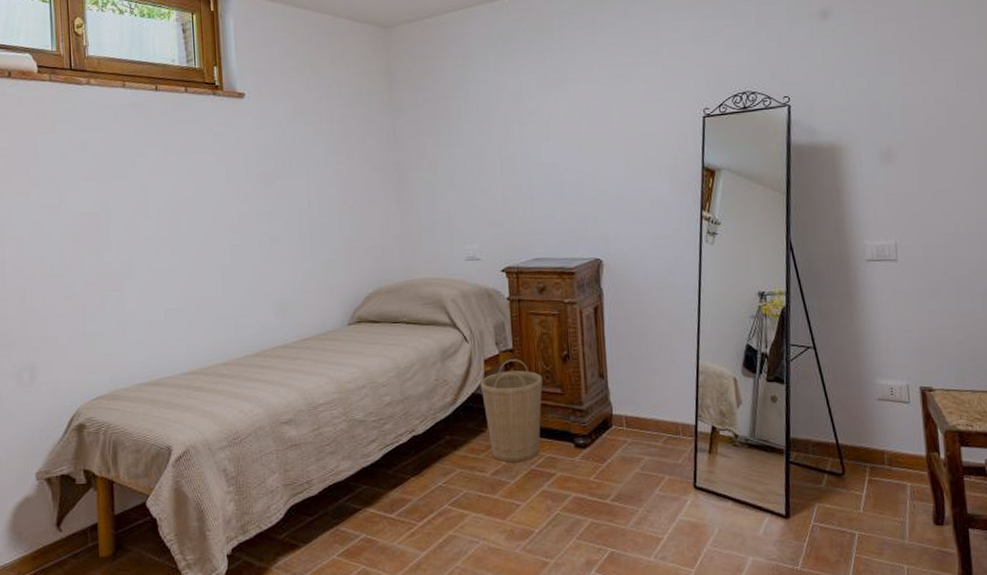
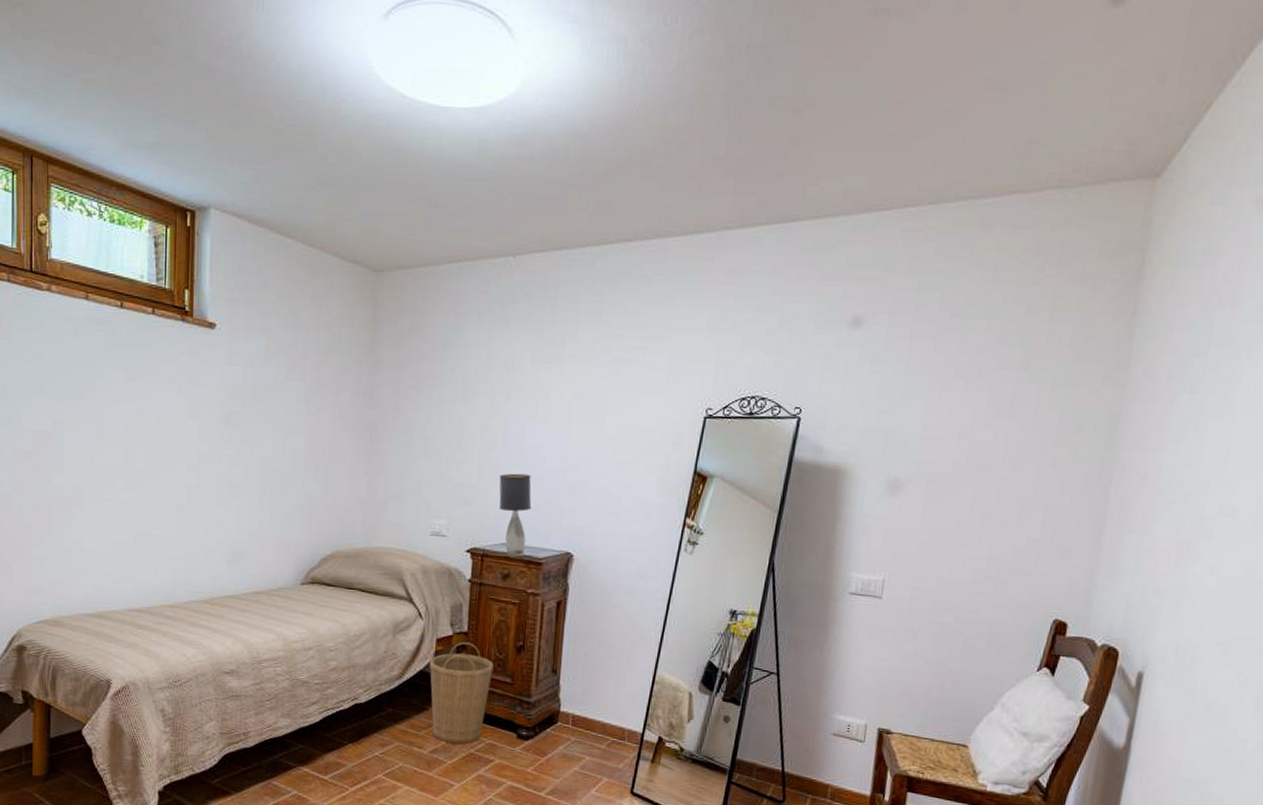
table lamp: none [523,191,557,271] -> present [499,473,532,558]

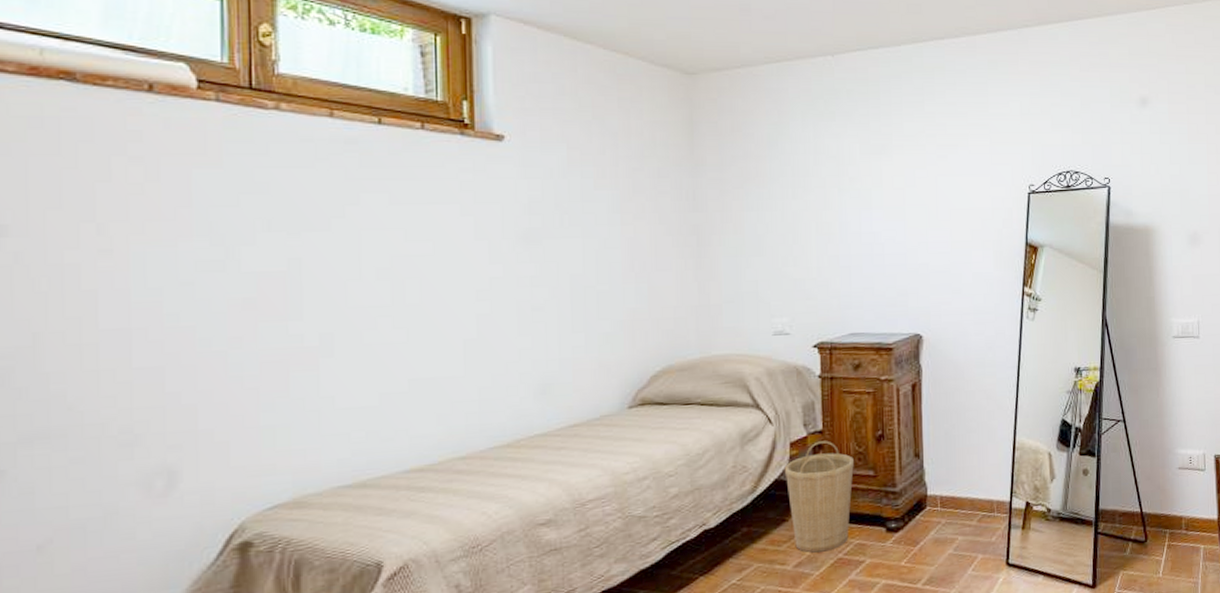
table lamp: present [499,473,532,558] -> none [840,262,876,347]

